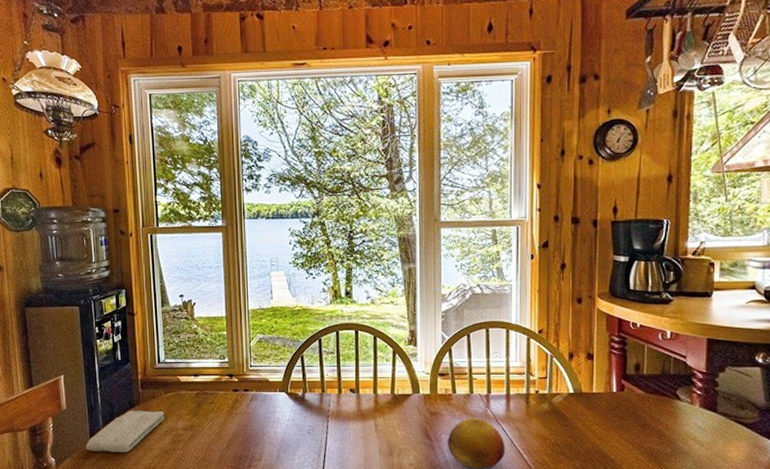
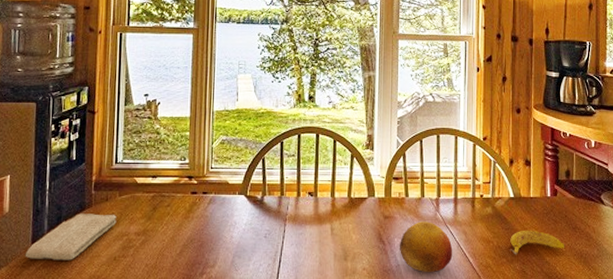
banana: none [569,427,633,453] -> present [510,230,565,255]

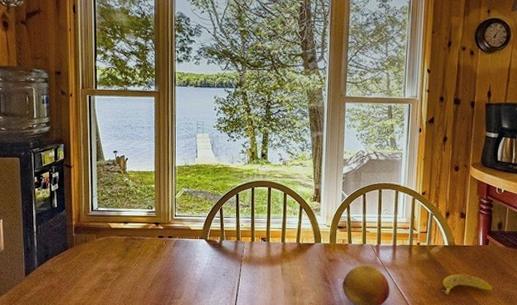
washcloth: present [25,213,117,260] -> none [20,252,95,290]

